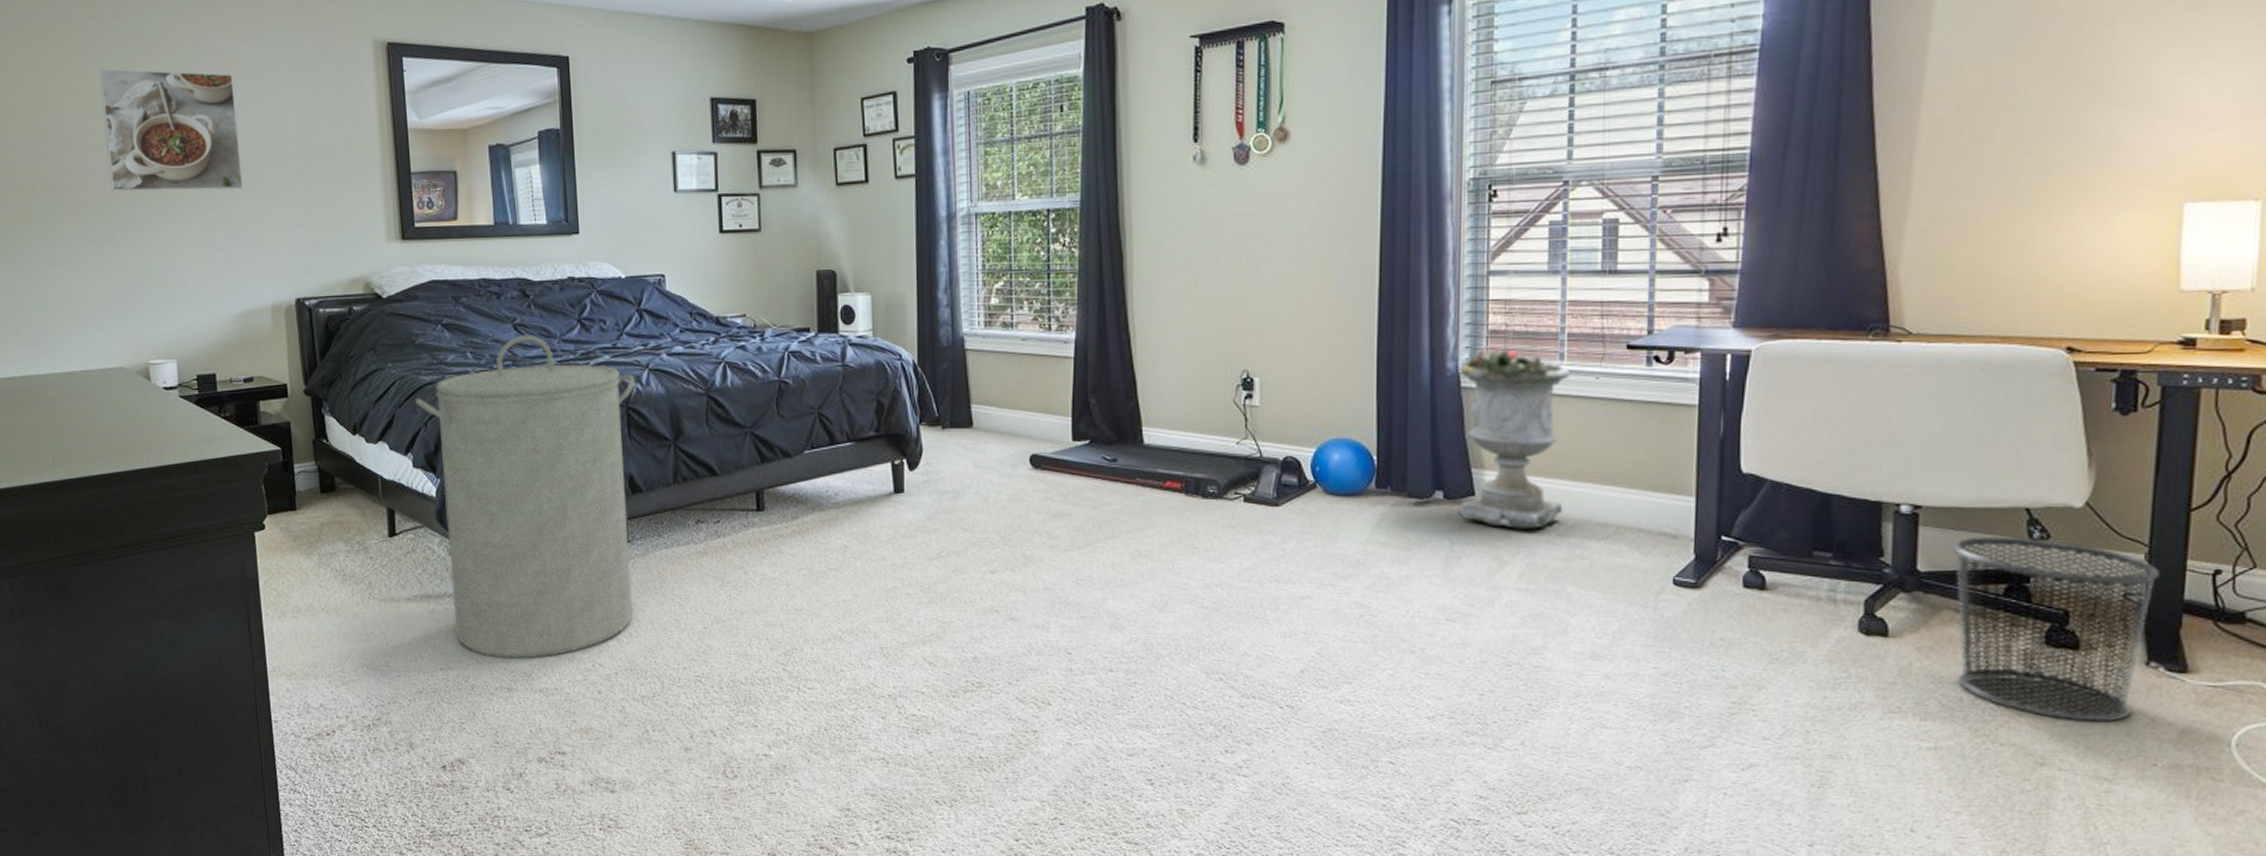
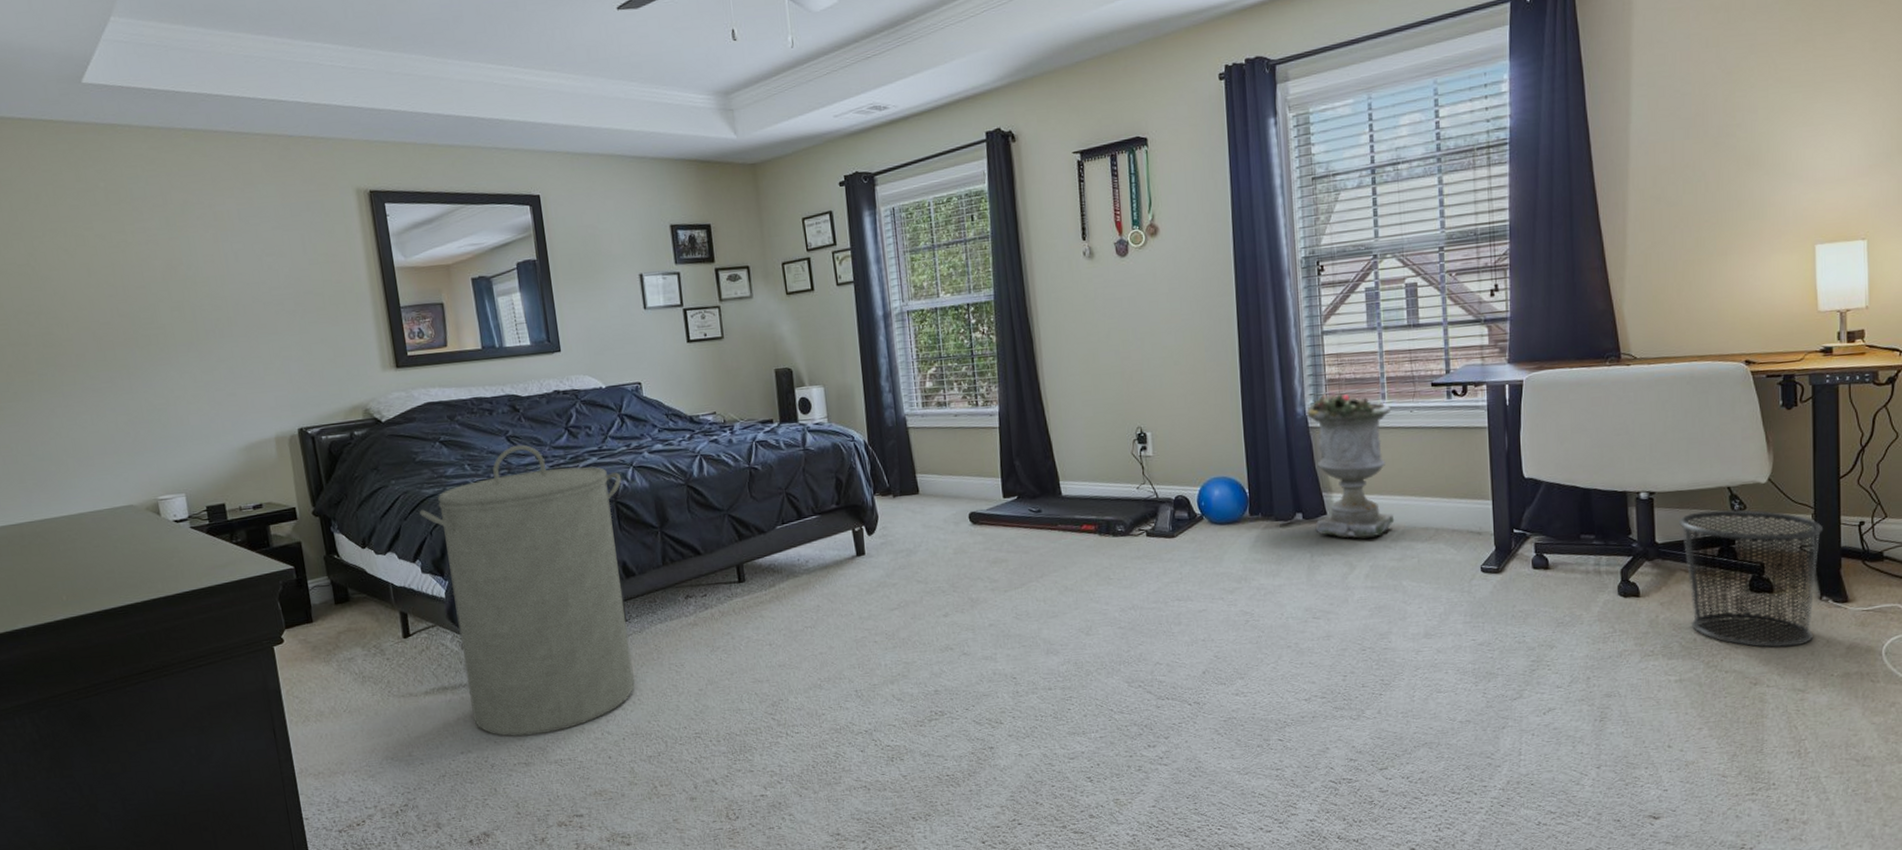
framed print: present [98,68,244,192] -> none [87,226,240,342]

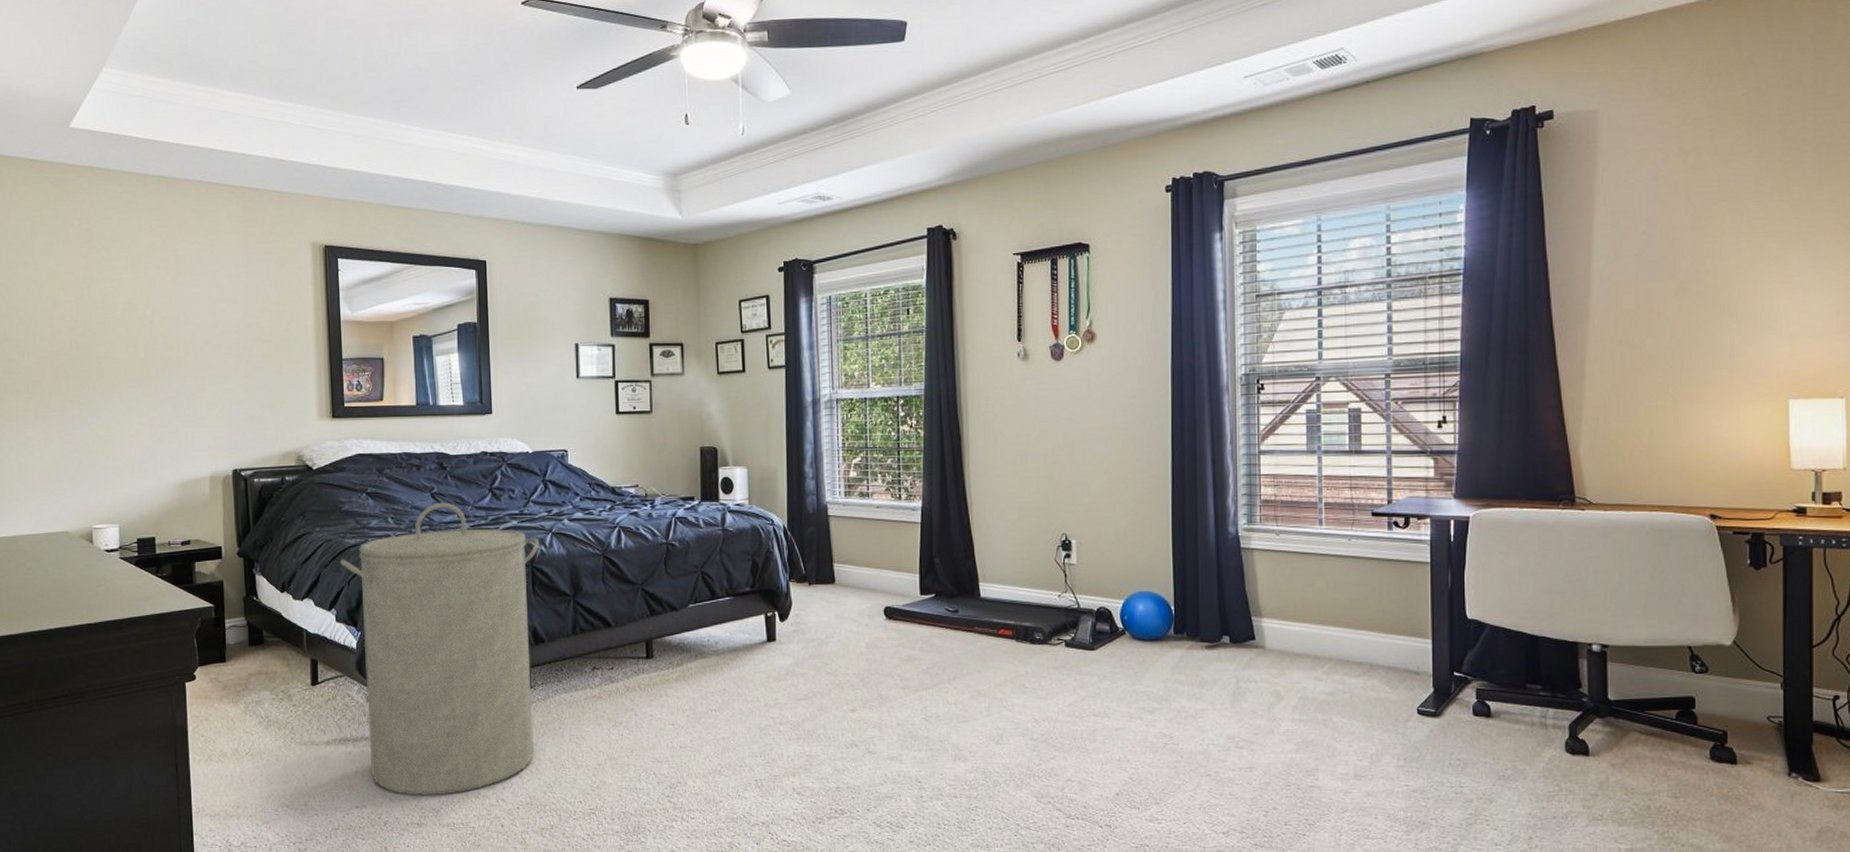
planter: present [1307,391,1395,539] -> none [1239,512,1327,668]
waste bin: present [1679,509,1824,648] -> none [1634,670,1794,824]

